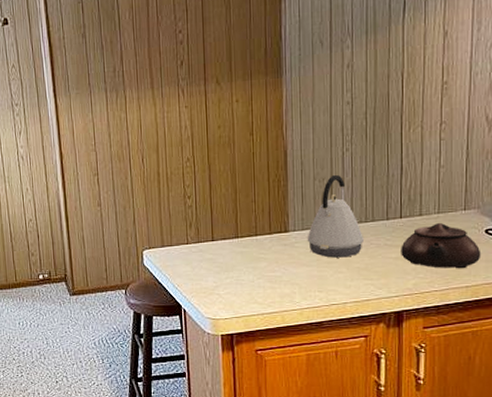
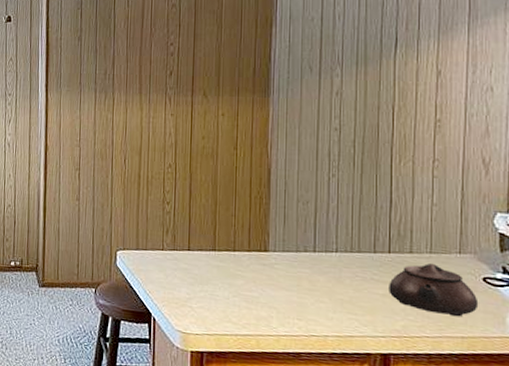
kettle: present [307,174,365,258] -> none [287,198,350,287]

